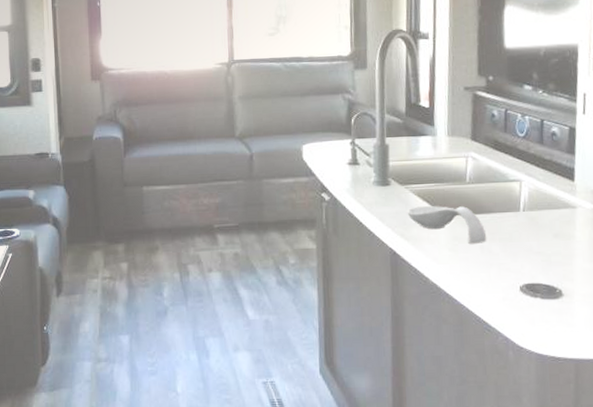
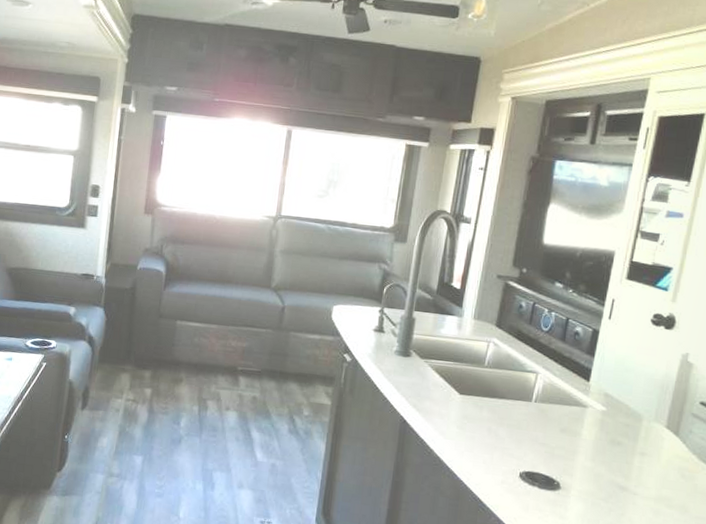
spoon rest: present [407,206,487,245] -> none [422,381,496,426]

